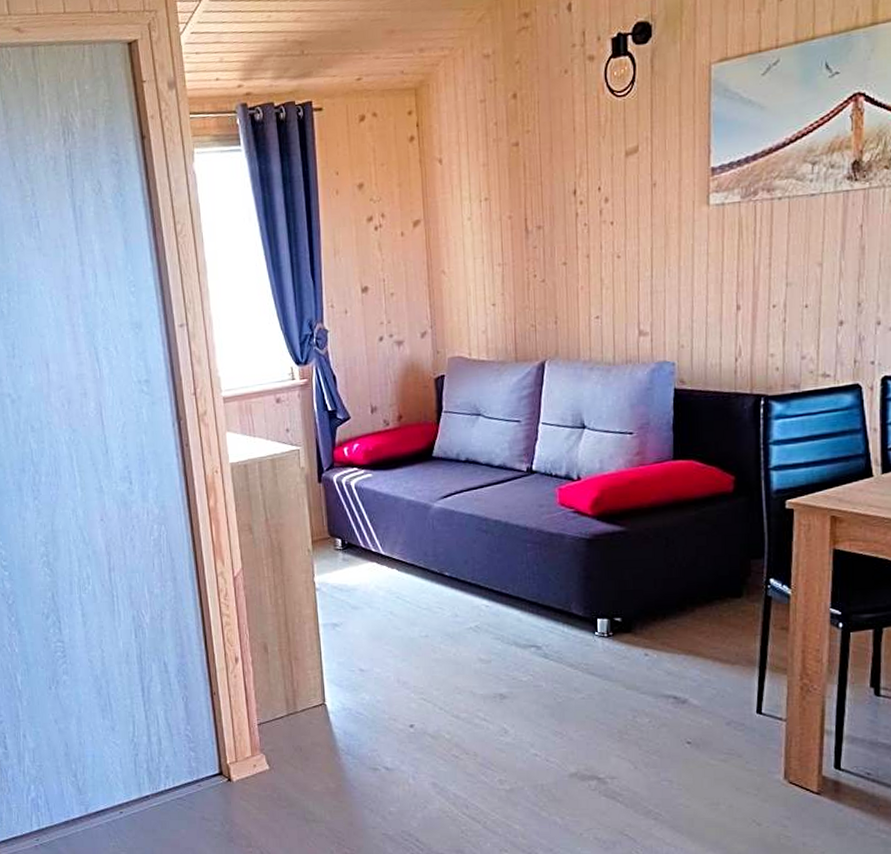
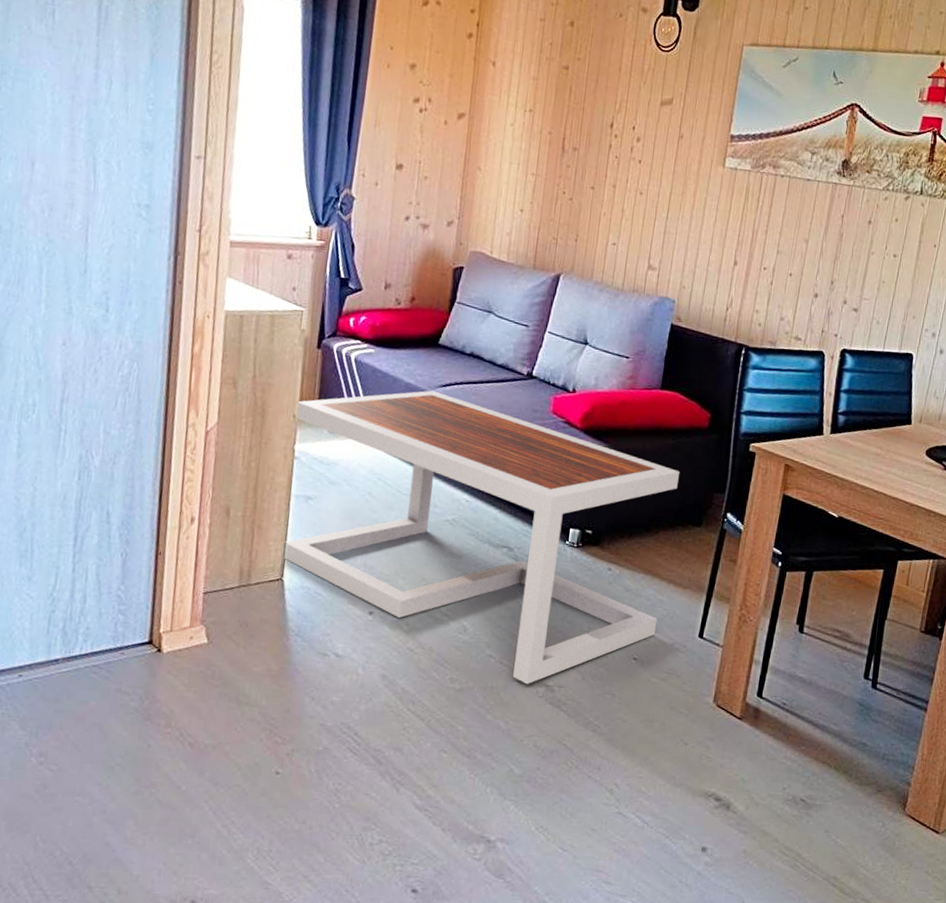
coffee table: none [310,503,709,780] -> present [283,390,680,685]

